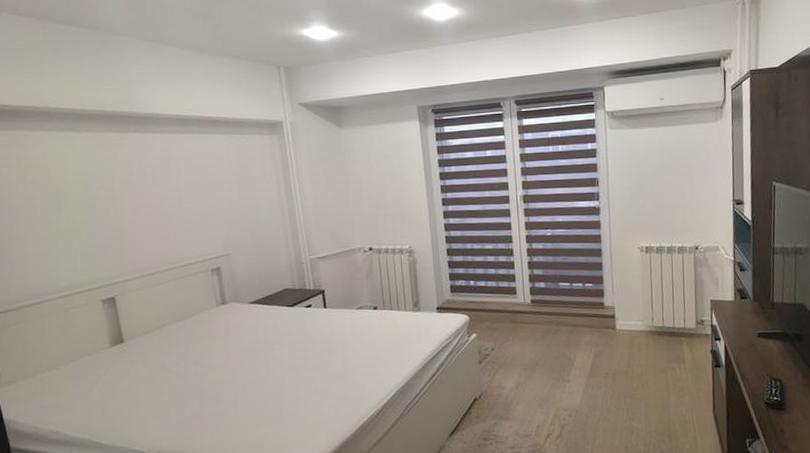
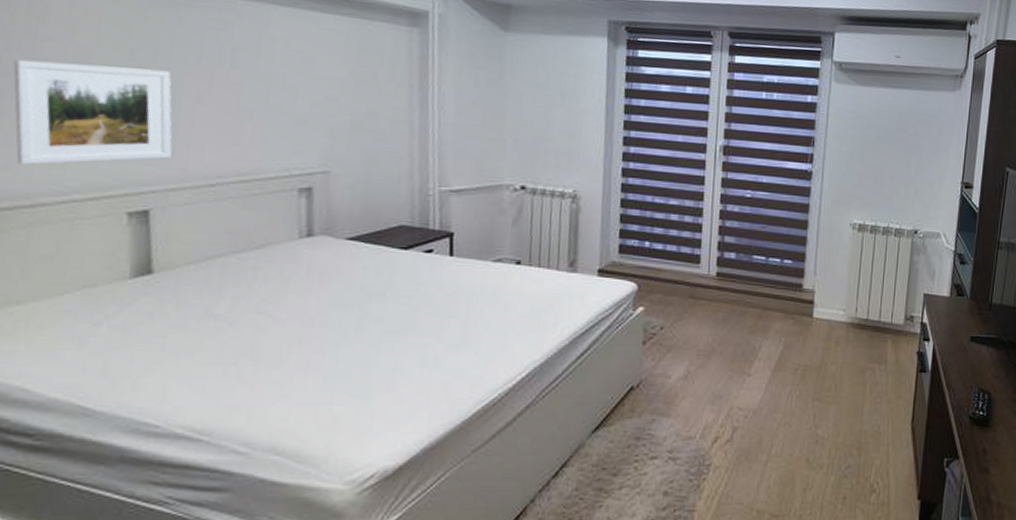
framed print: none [15,194,123,274] -> present [13,59,172,165]

